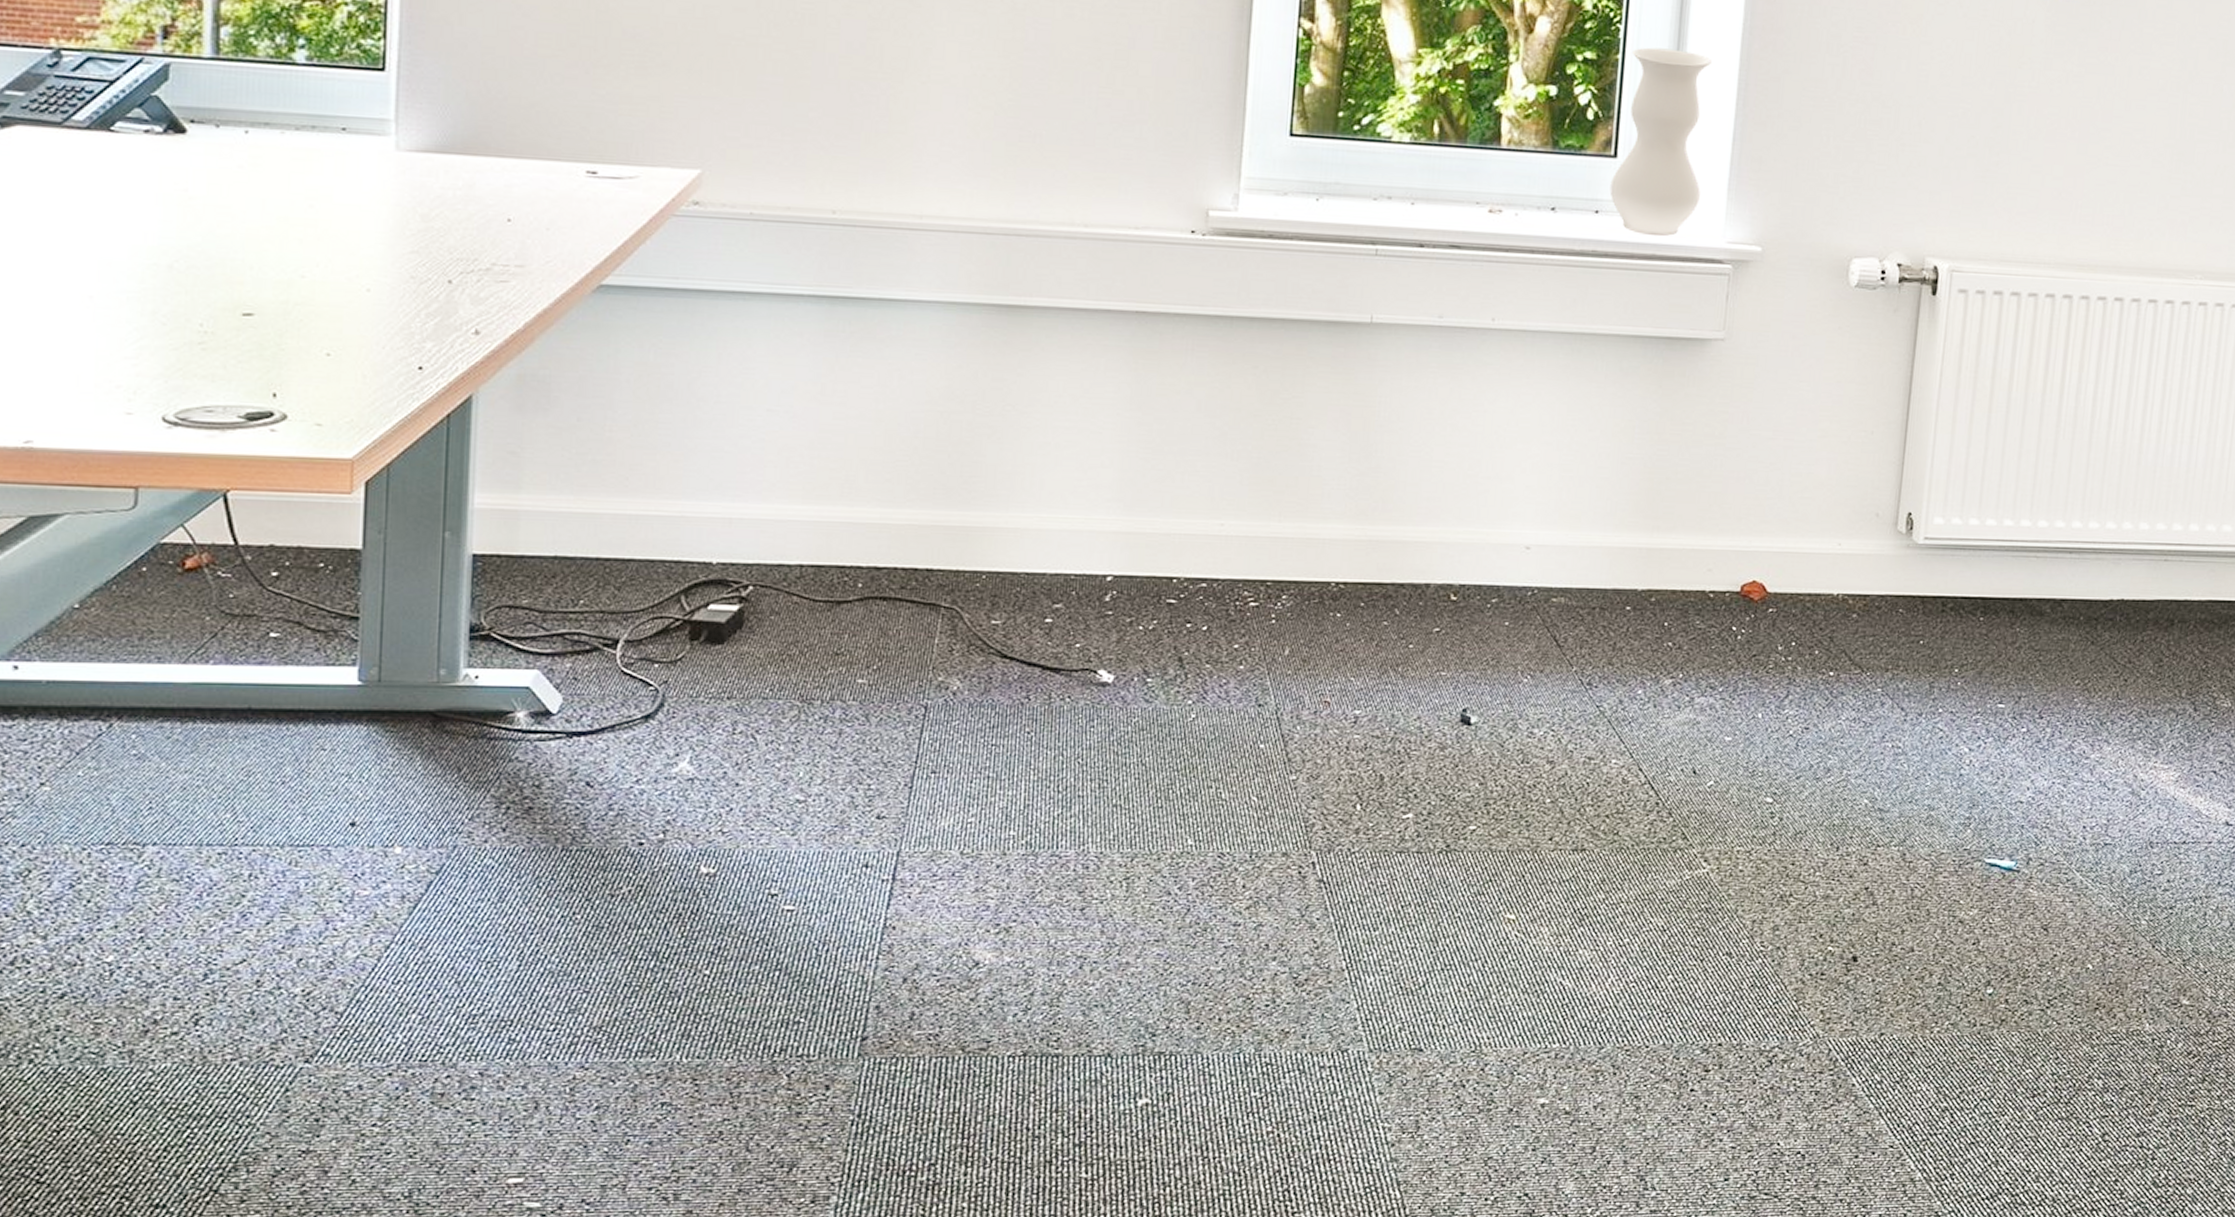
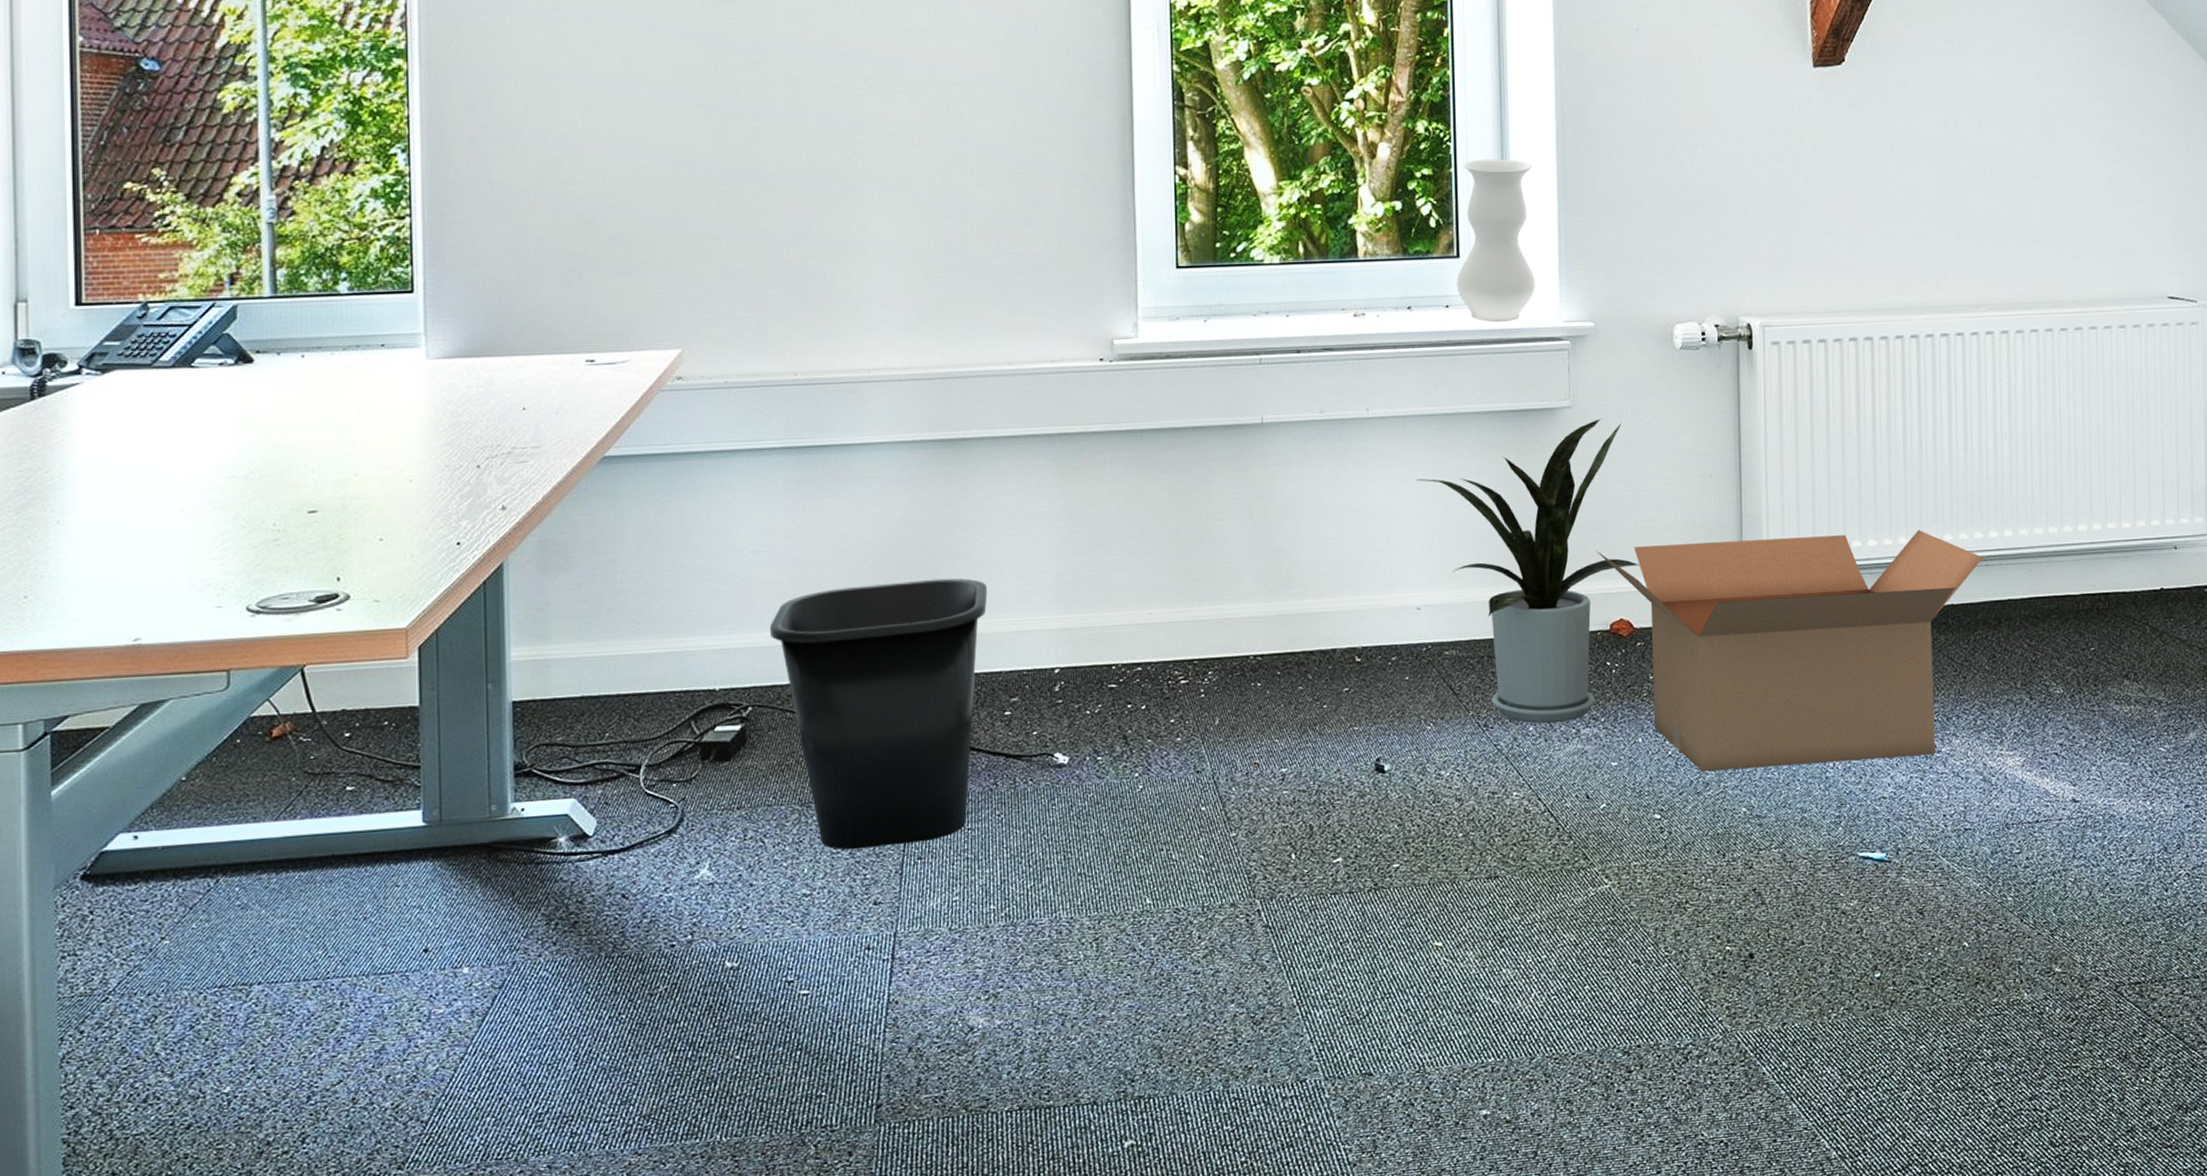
waste bin: none [780,461,1038,756] -> present [769,578,988,850]
house plant: none [1539,355,1783,689] -> present [1415,418,1641,724]
cardboard box: none [1734,502,2164,761] -> present [1595,529,1984,772]

